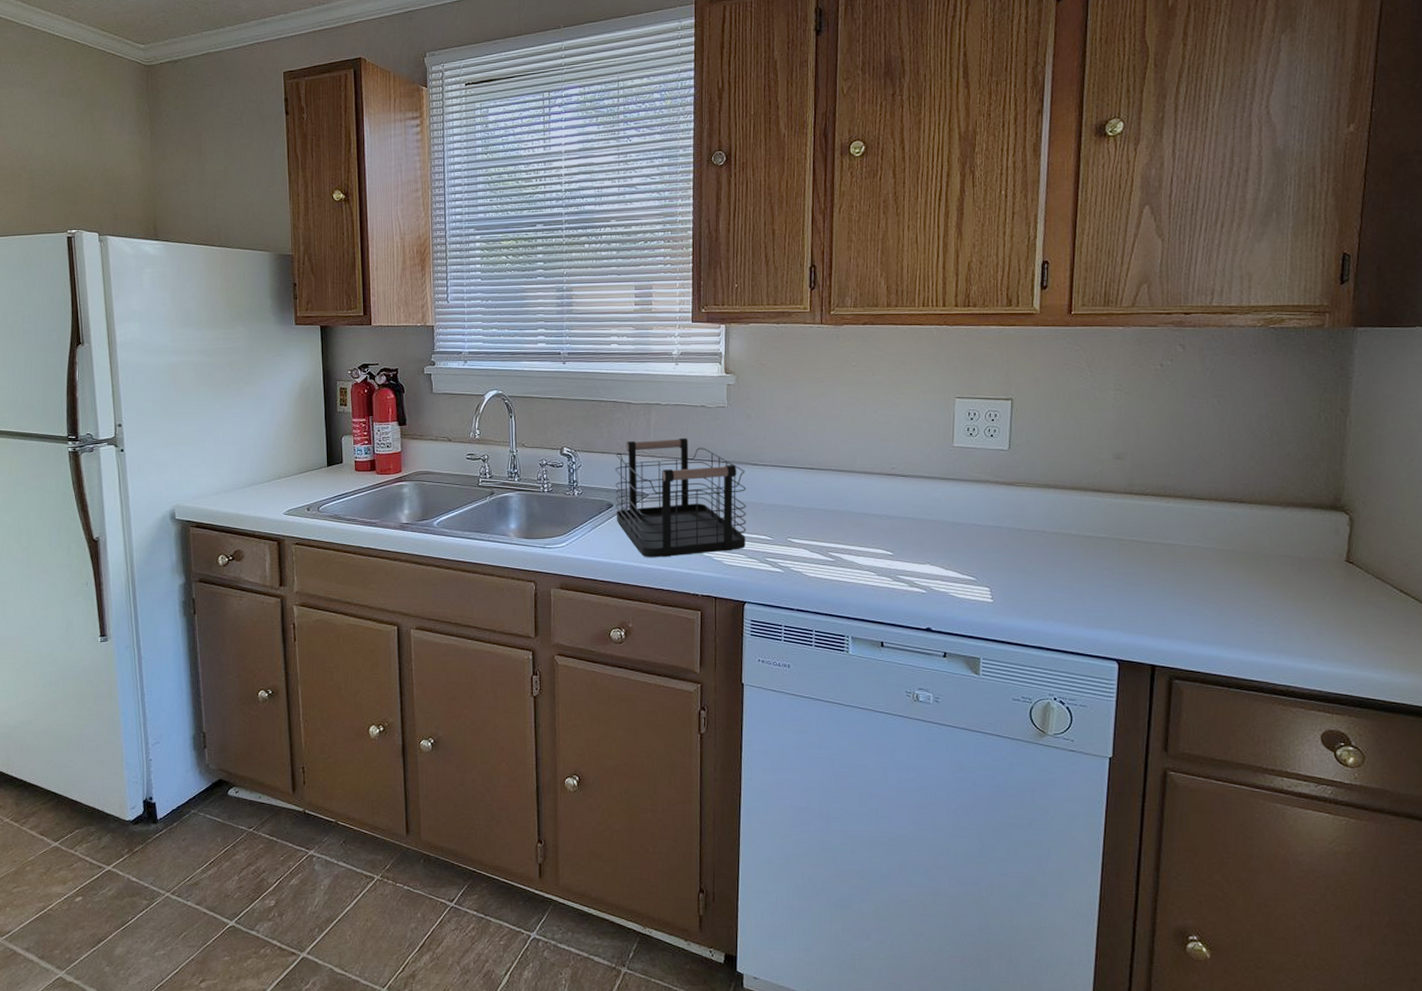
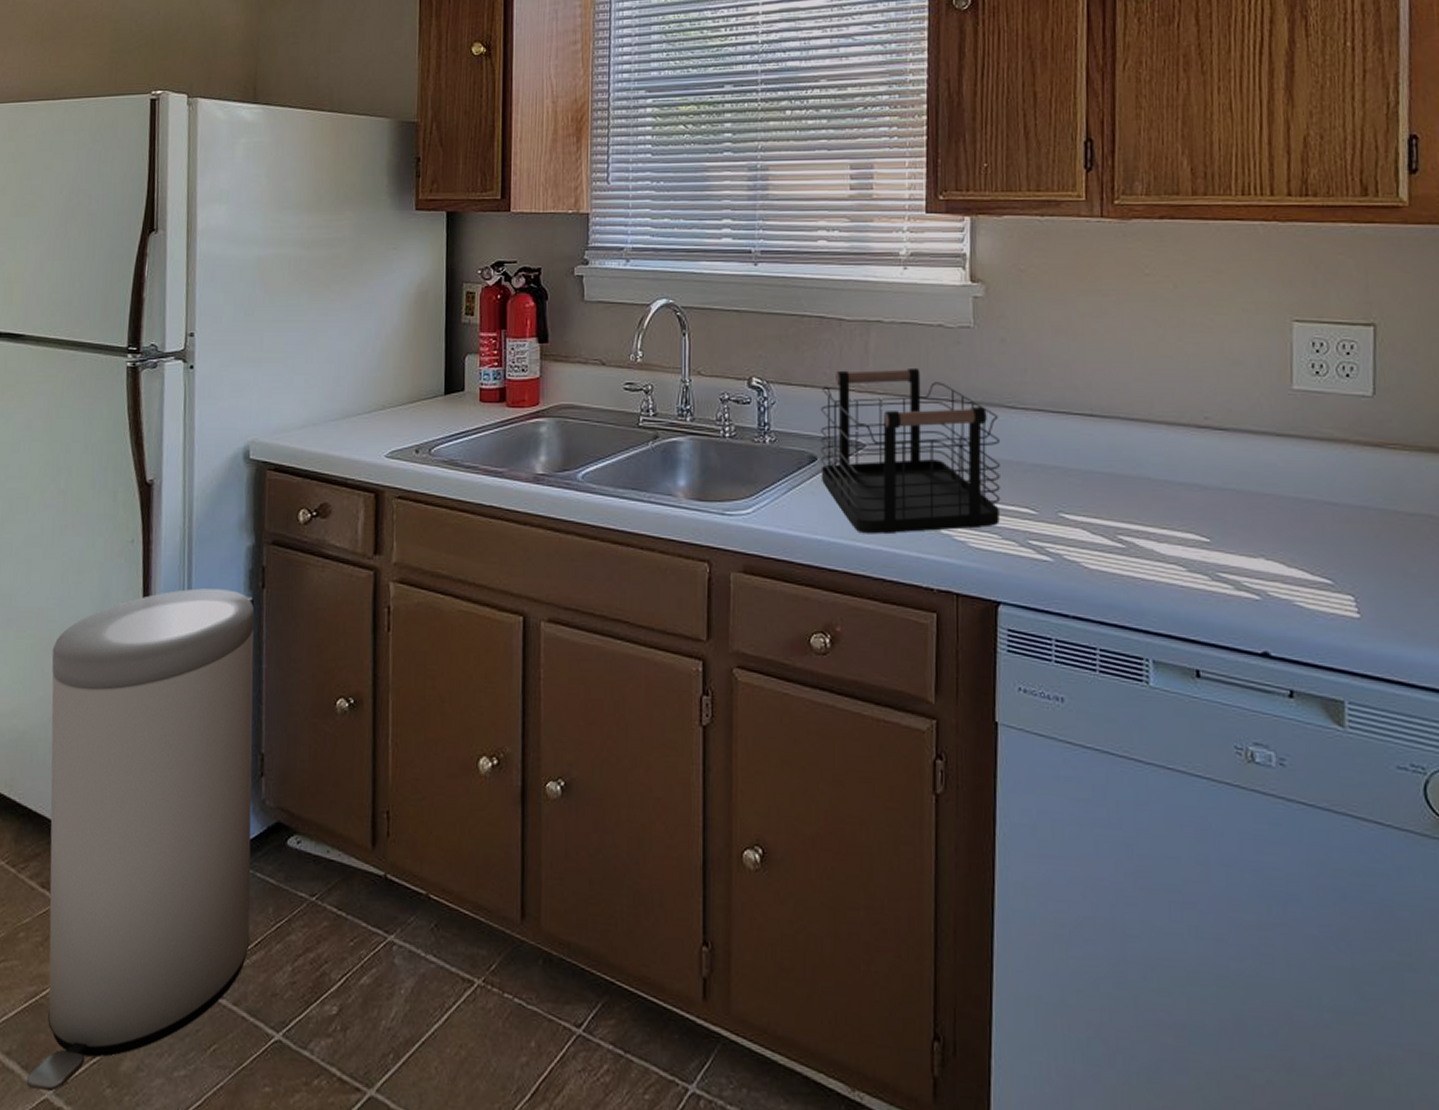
pedal bin: none [30,616,206,972] -> present [27,588,255,1092]

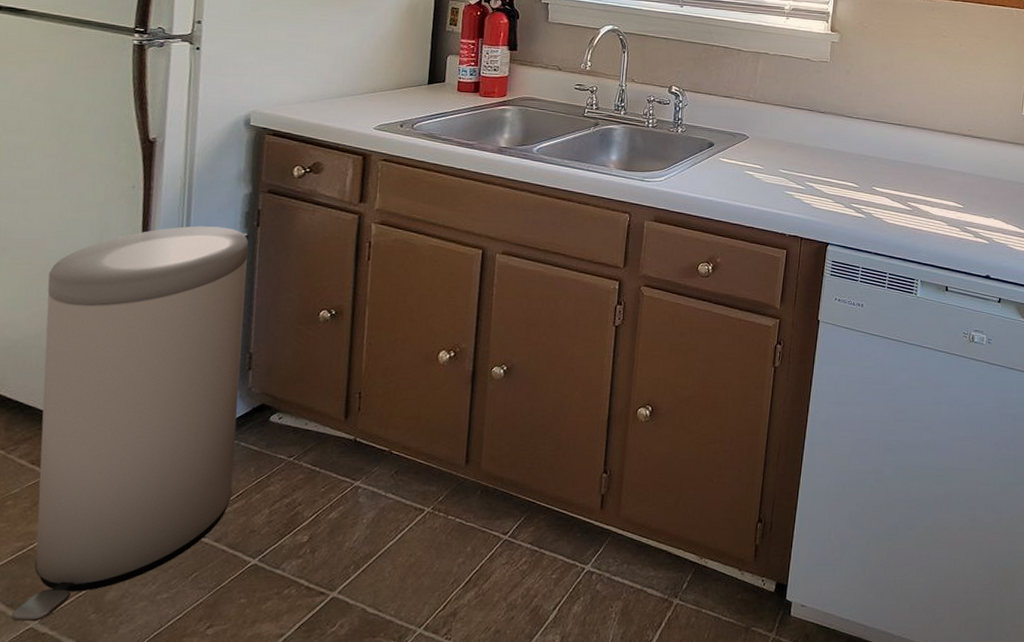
dish rack: present [820,367,1001,535] -> none [715,85,840,198]

